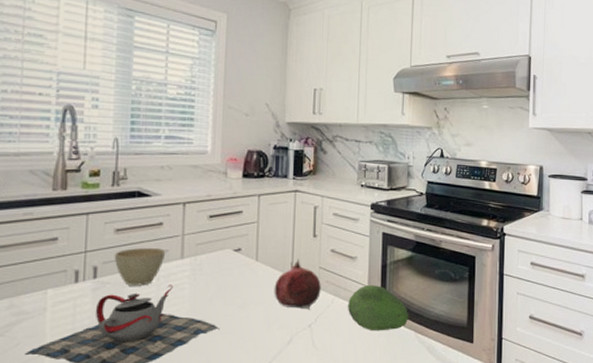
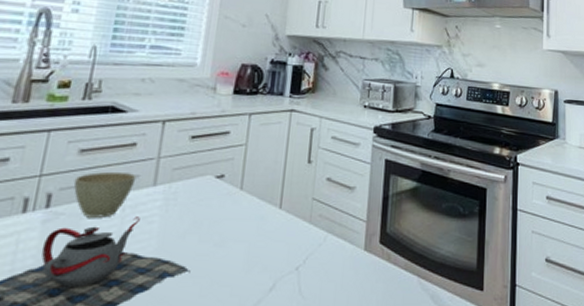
fruit: present [274,259,321,310] -> none [258,188,313,249]
fruit: present [348,285,409,331] -> none [342,220,412,276]

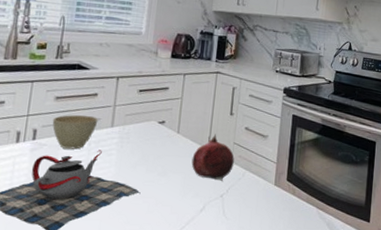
fruit: none [258,188,313,249] -> present [191,134,234,181]

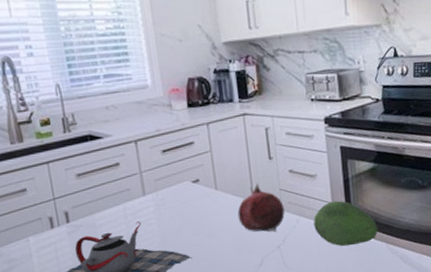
cup: present [52,114,99,149] -> none [80,187,128,227]
fruit: none [257,162,312,205] -> present [313,201,379,246]

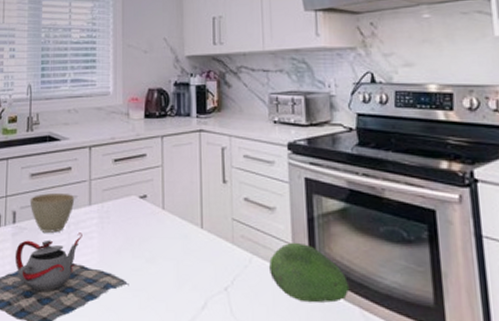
cup: none [80,187,128,227] -> present [29,192,75,233]
fruit: present [237,183,285,232] -> none [183,208,236,269]

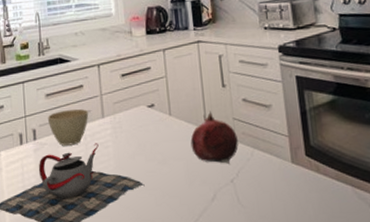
fruit: none [183,208,236,269] -> present [190,111,239,164]
fruit: present [269,243,350,303] -> none [269,135,342,186]

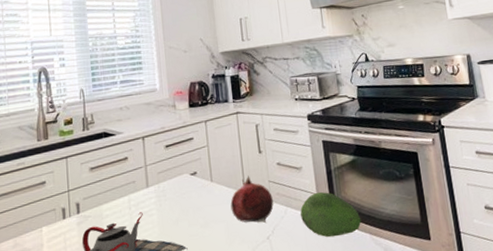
cup: present [47,108,89,146] -> none [91,180,134,217]
fruit: none [269,135,342,186] -> present [300,192,362,237]

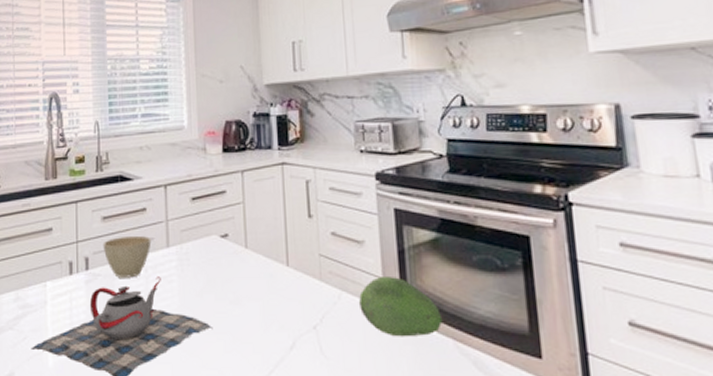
cup: none [91,180,134,217] -> present [103,235,152,278]
fruit: present [230,175,274,223] -> none [268,245,324,307]

